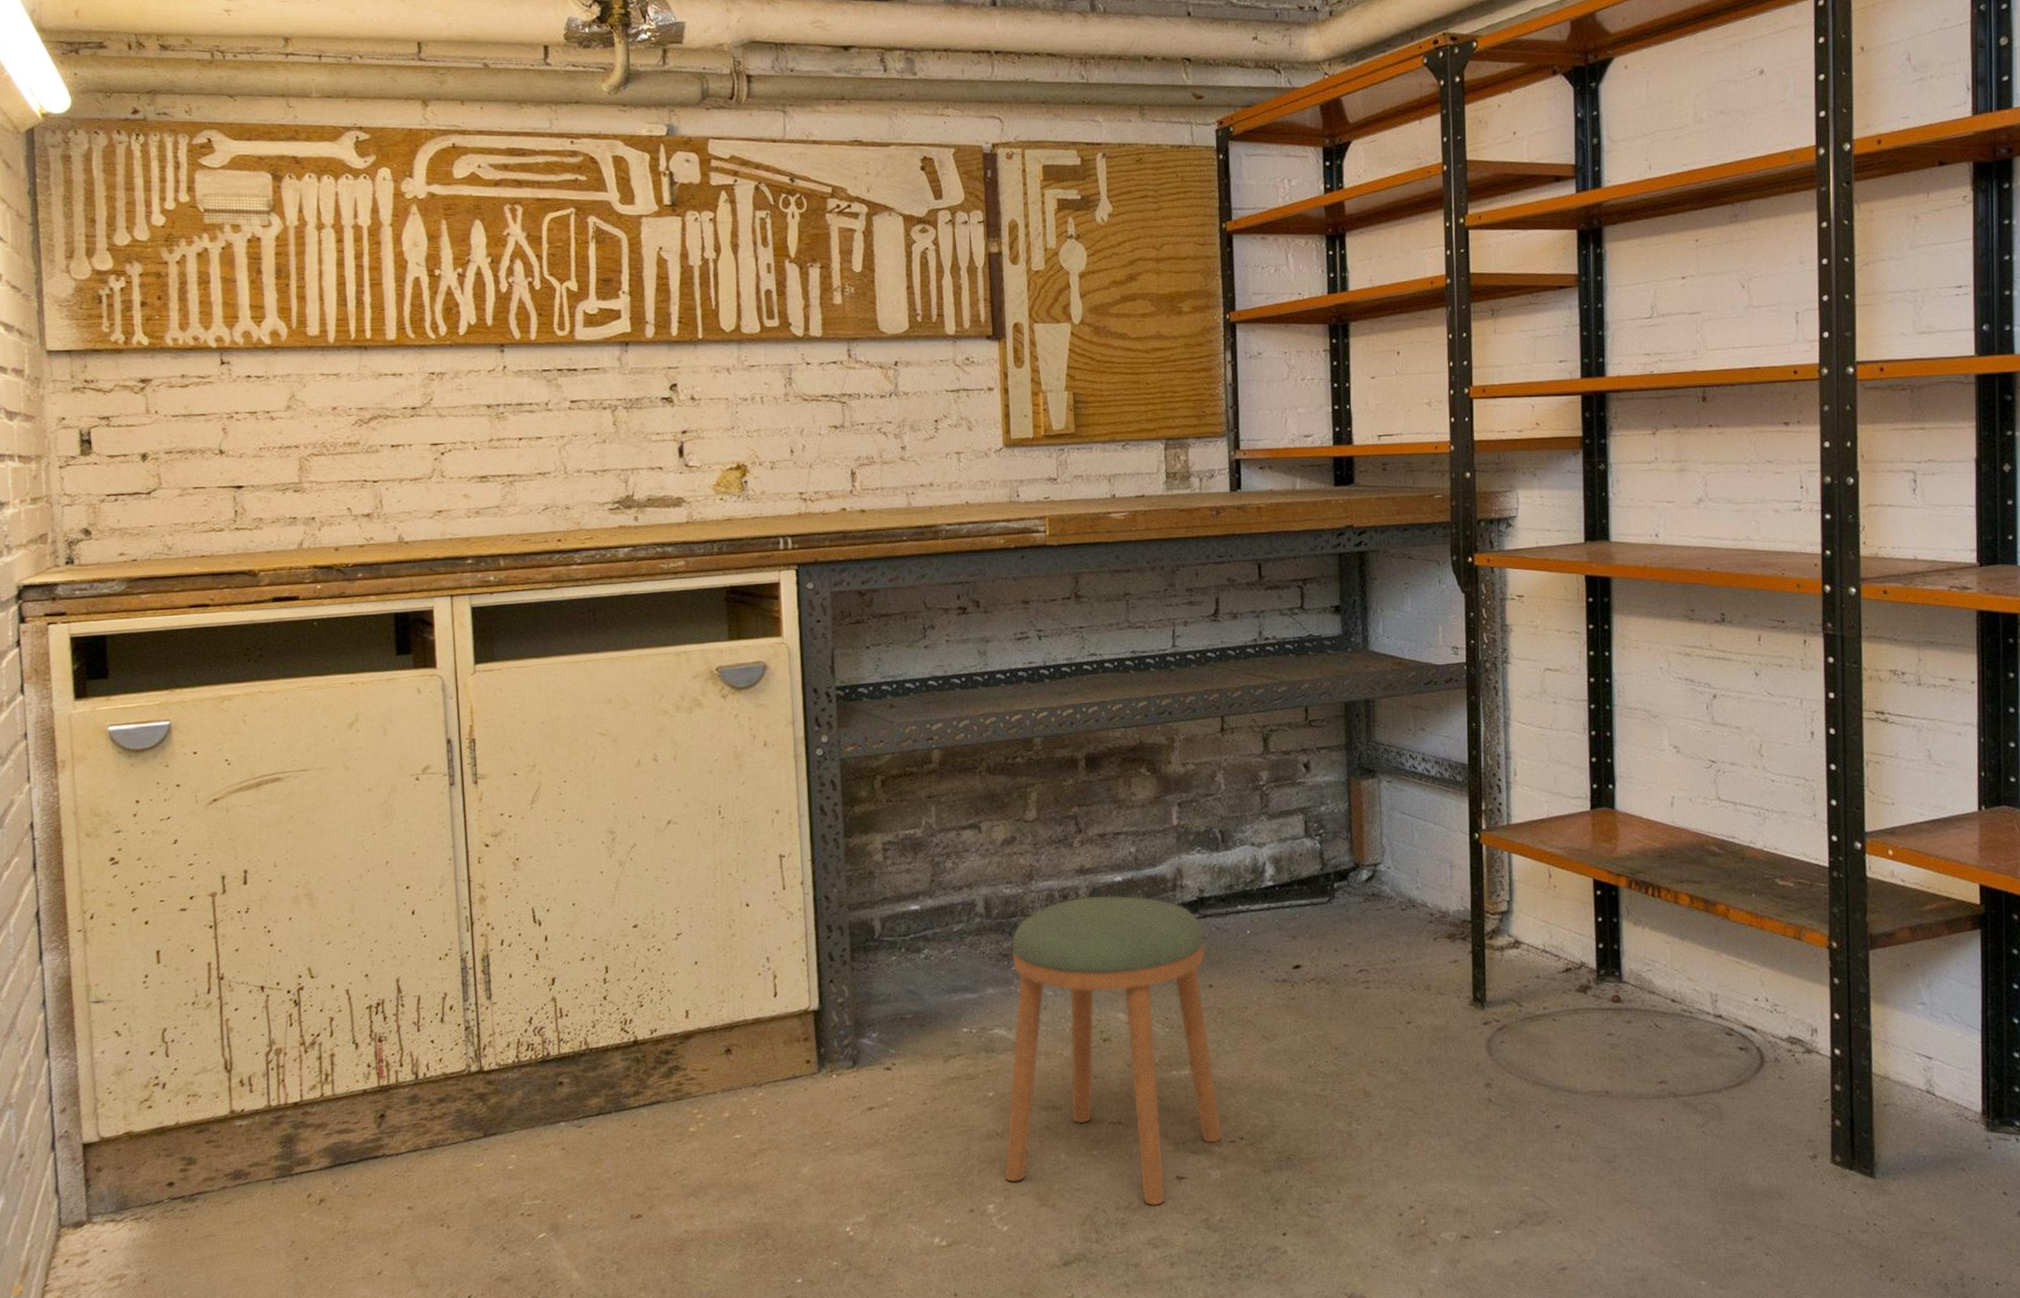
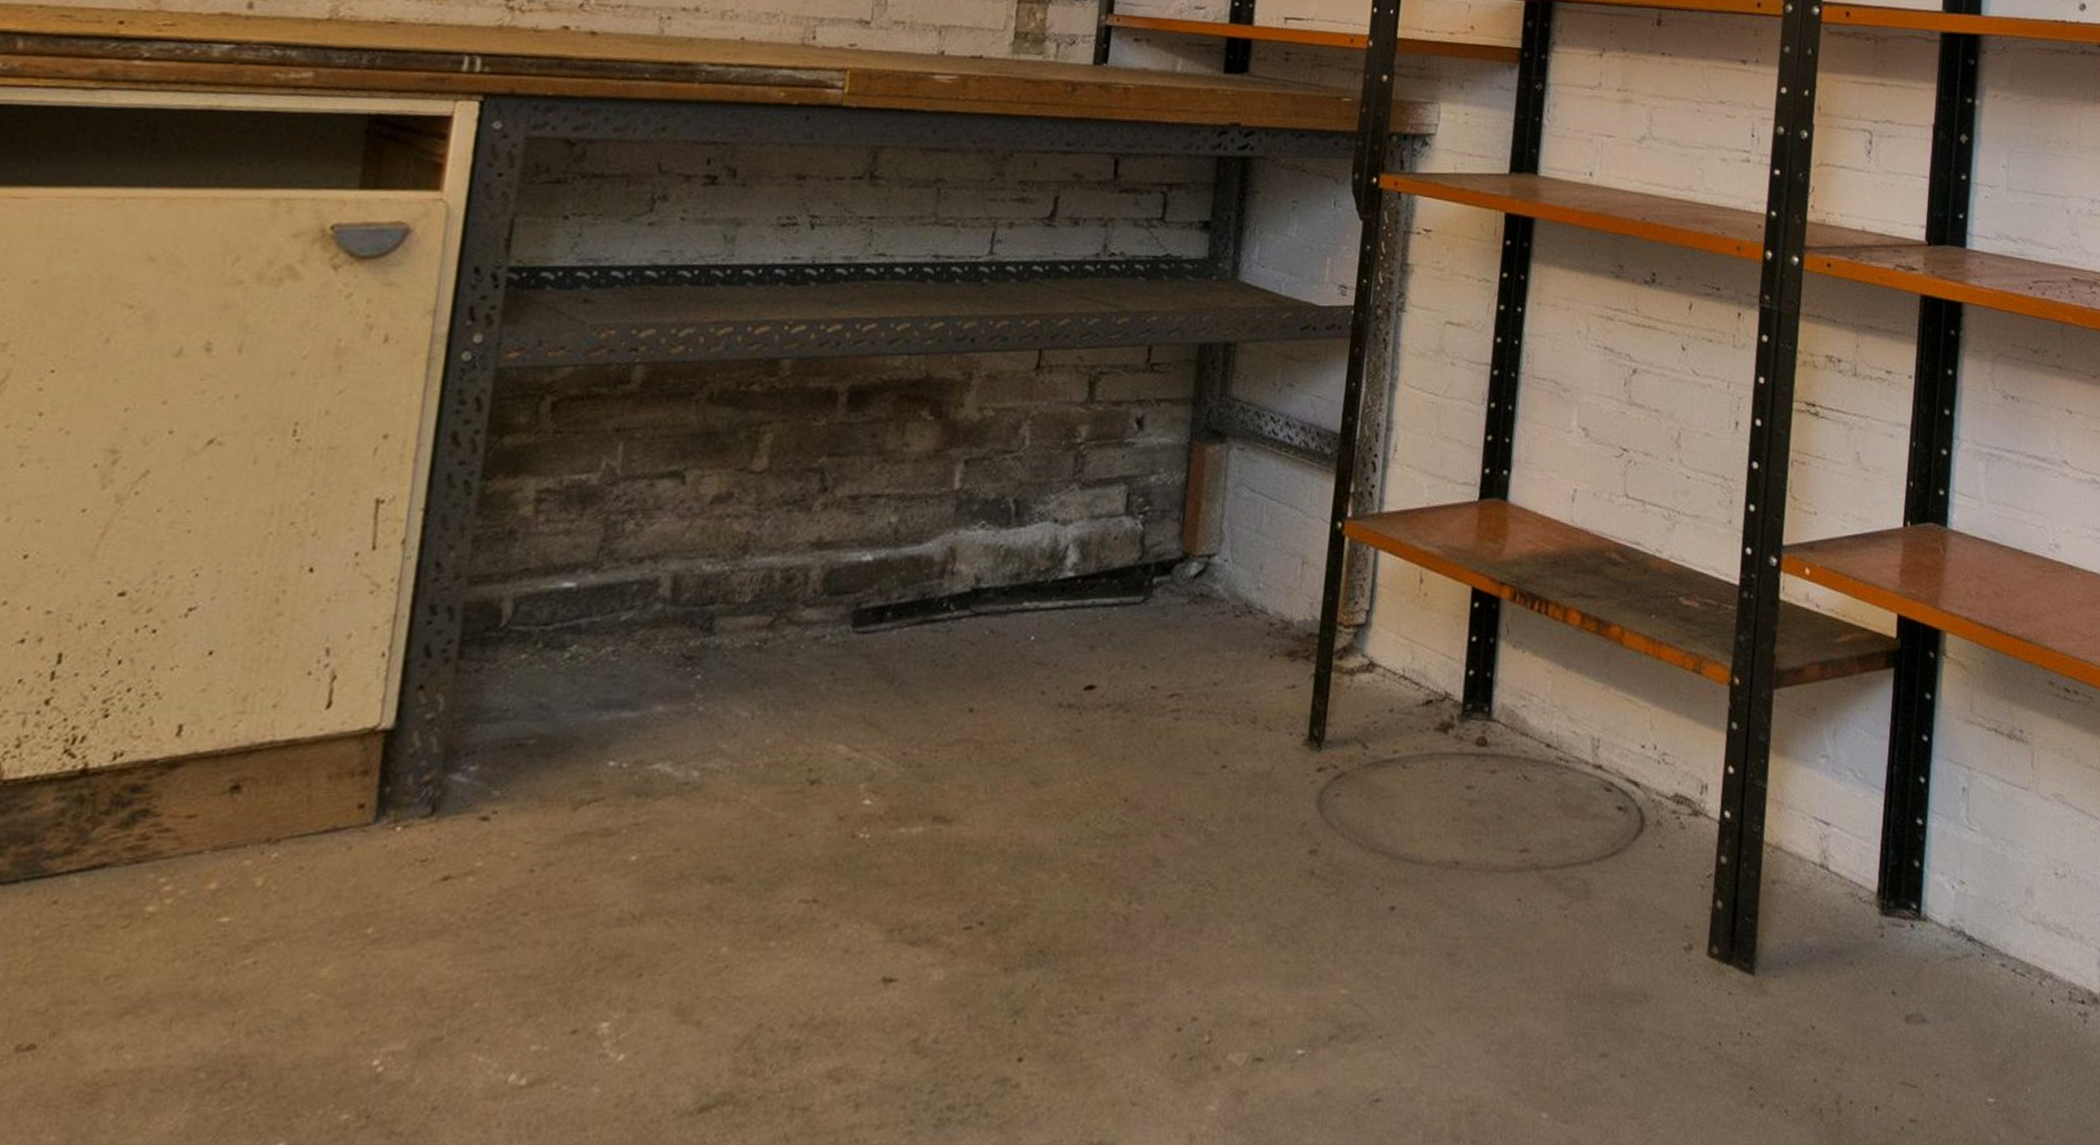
stool: present [1004,895,1222,1206] -> none [633,580,973,1022]

